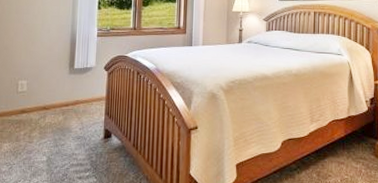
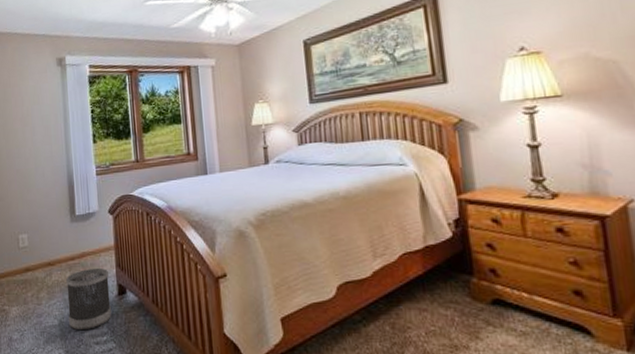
wastebasket: none [56,114,98,167] -> present [66,267,111,331]

